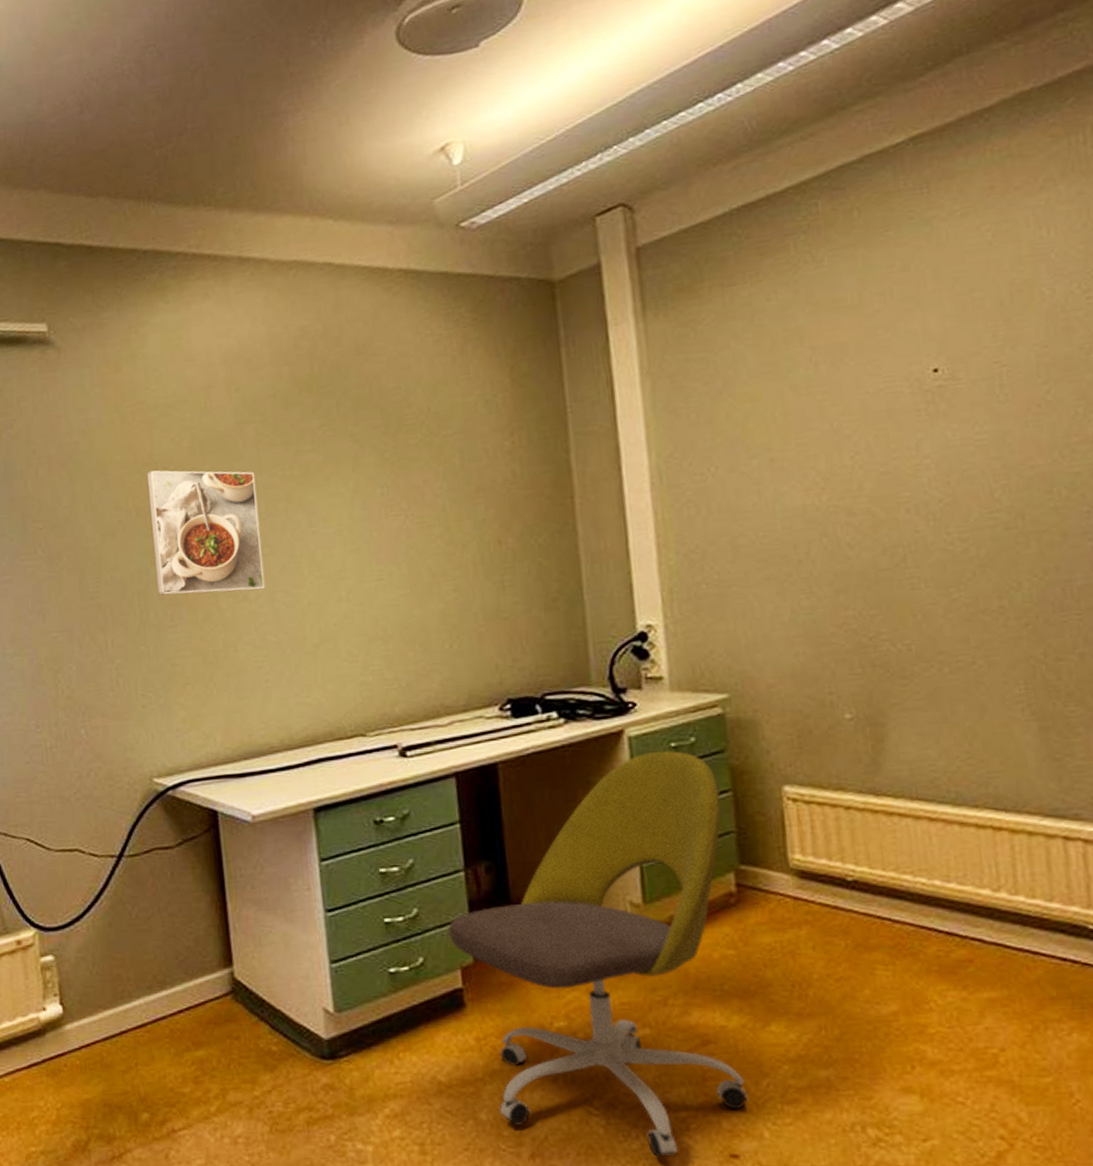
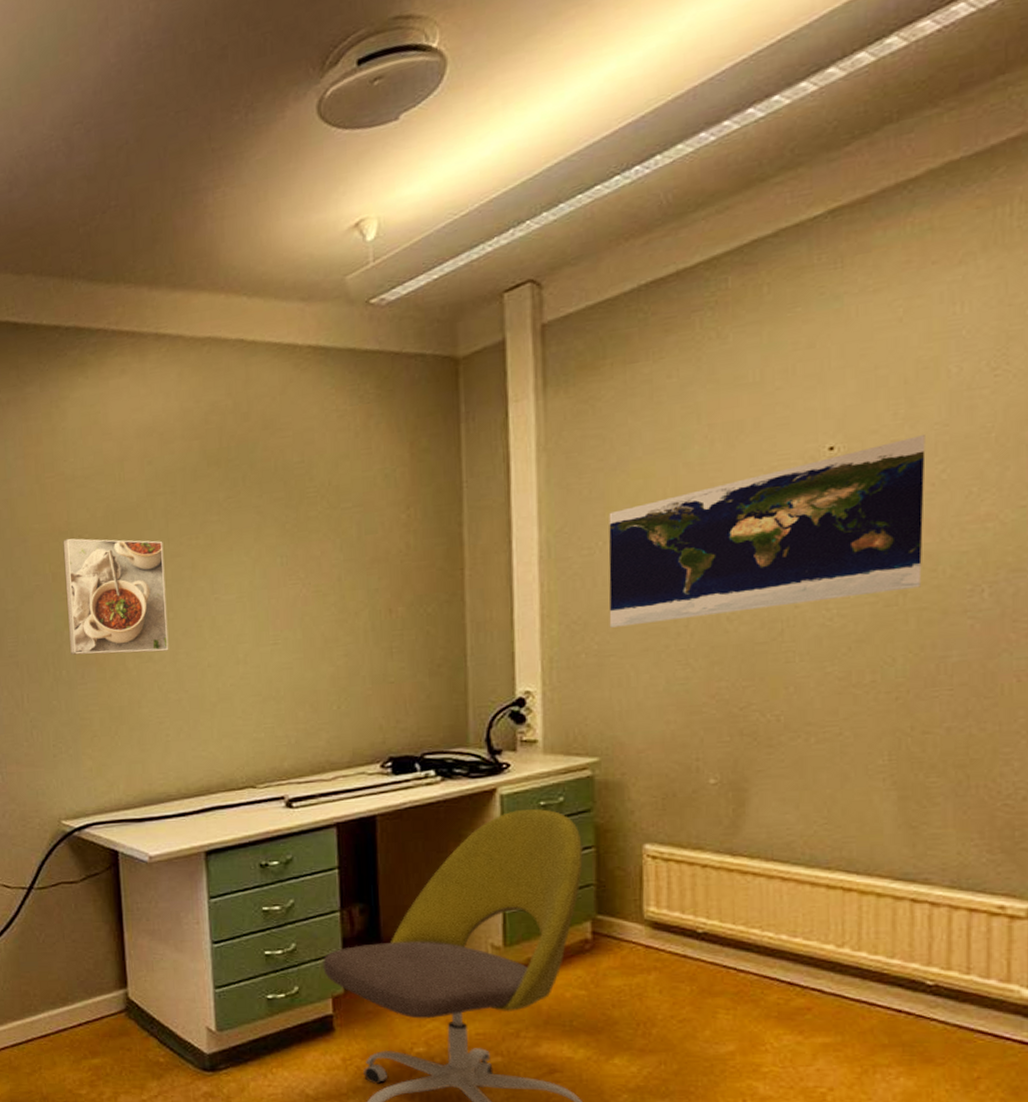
map: none [718,356,1038,556] -> present [608,435,926,628]

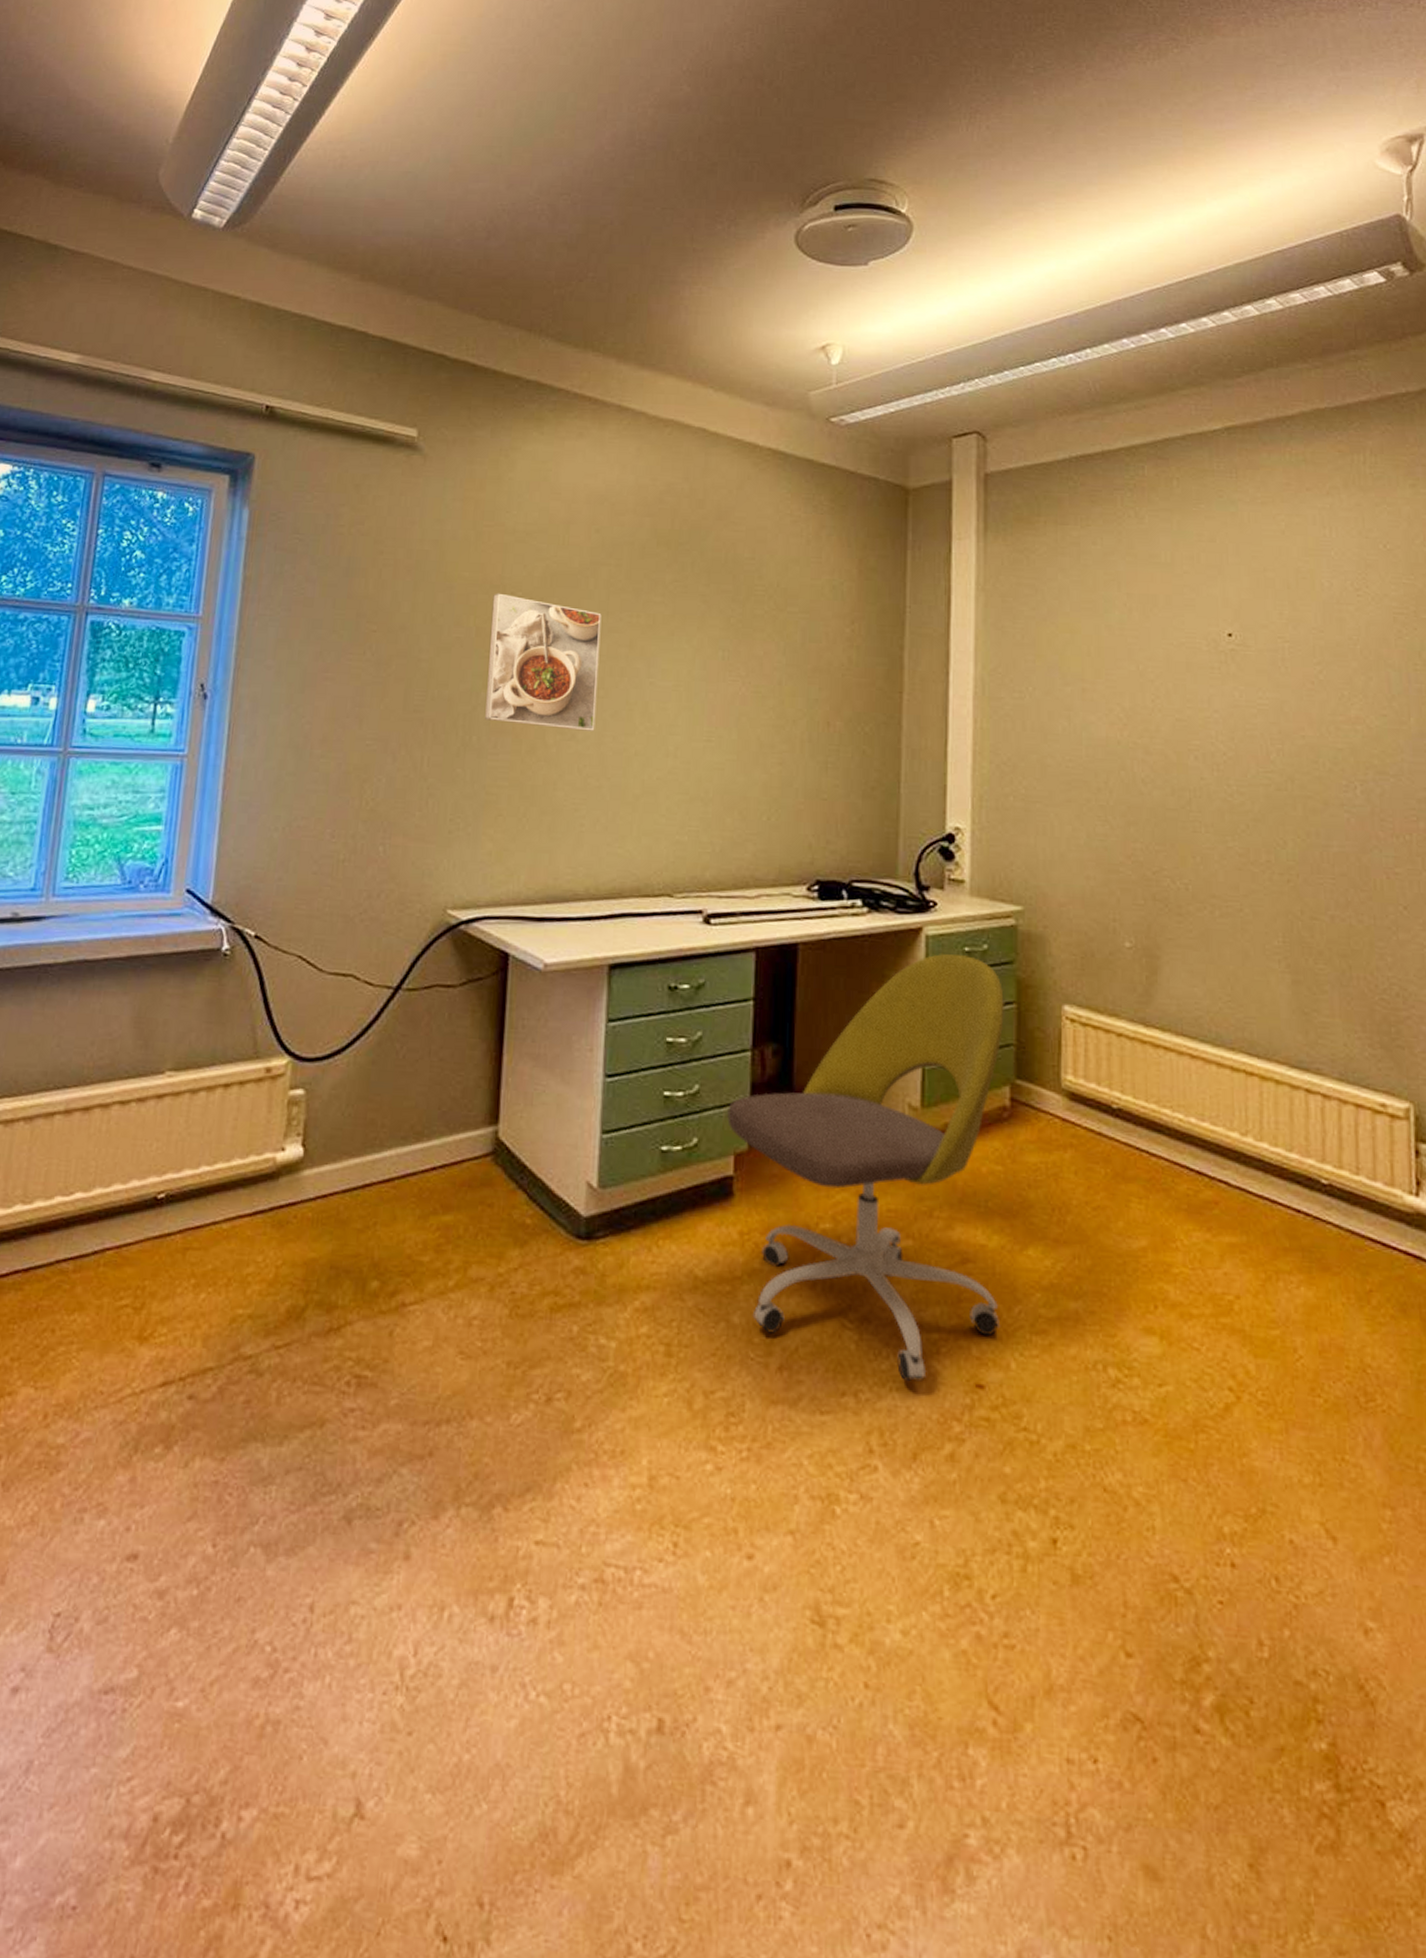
map: present [608,435,926,628] -> none [1036,636,1306,777]

